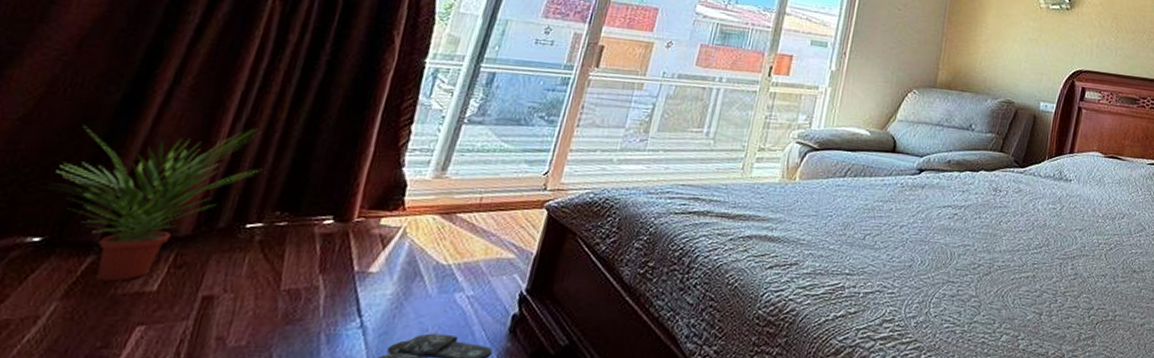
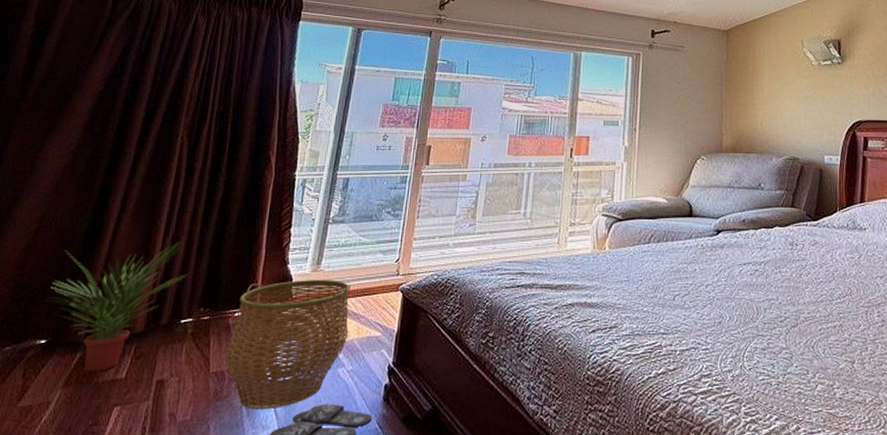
basket: none [302,186,483,337] -> present [224,279,351,410]

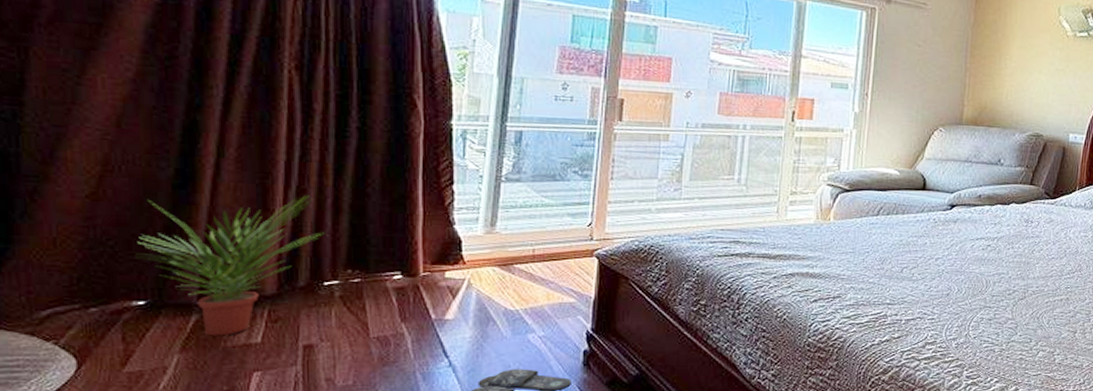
basket: present [224,279,351,410] -> none [386,241,537,375]

